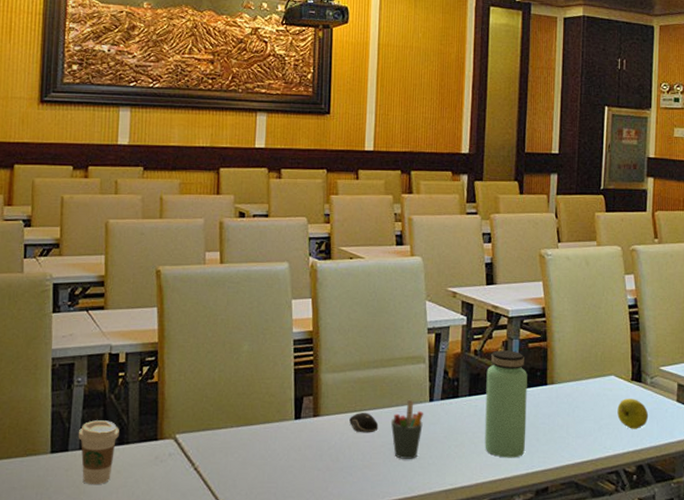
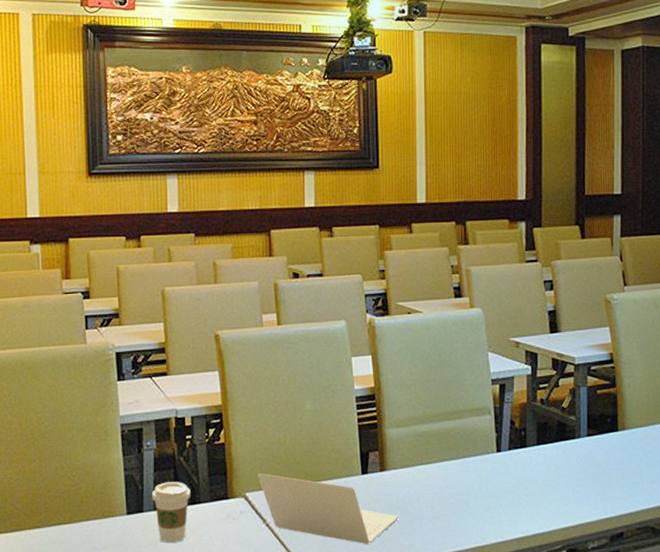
laptop: none [188,415,328,493] -> present [257,473,398,545]
computer mouse: present [349,413,379,433] -> none [417,465,446,485]
pen holder: present [390,399,424,459] -> none [458,450,492,509]
bottle: present [485,350,527,458] -> none [554,398,598,505]

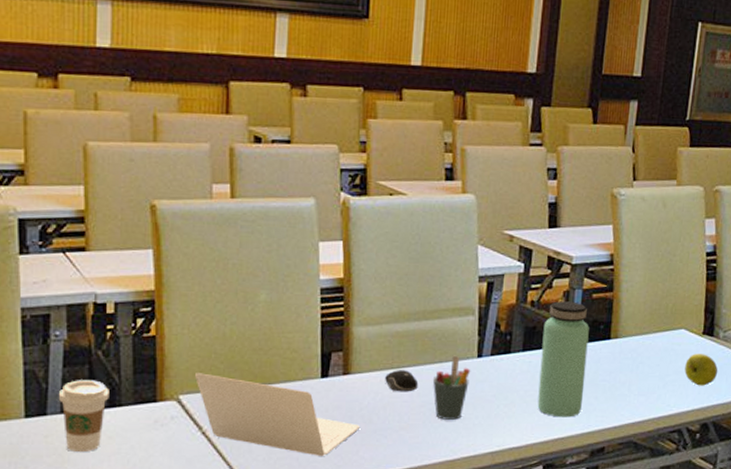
computer mouse: none [417,465,446,485] -> present [385,370,419,392]
pen holder: none [458,450,492,509] -> present [432,355,471,420]
bottle: none [554,398,598,505] -> present [537,301,589,418]

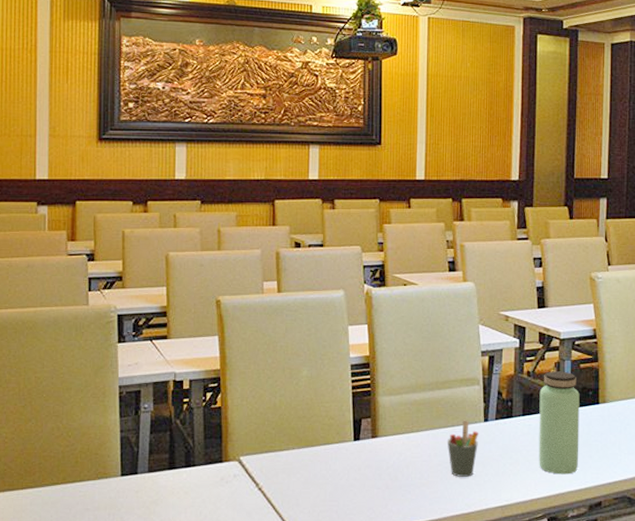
coffee cup: present [58,380,109,453] -> none [146,444,186,506]
laptop: present [194,373,359,457] -> none [252,438,387,510]
computer mouse: present [385,370,419,392] -> none [407,433,435,453]

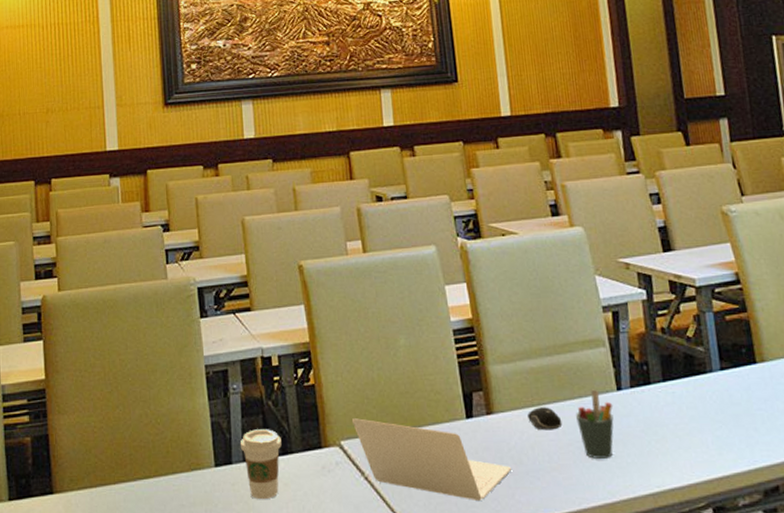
coffee cup: none [146,444,186,506] -> present [240,429,282,500]
laptop: none [252,438,387,510] -> present [351,418,511,502]
computer mouse: none [407,433,435,453] -> present [528,407,563,431]
bottle: present [539,371,580,475] -> none [679,325,742,453]

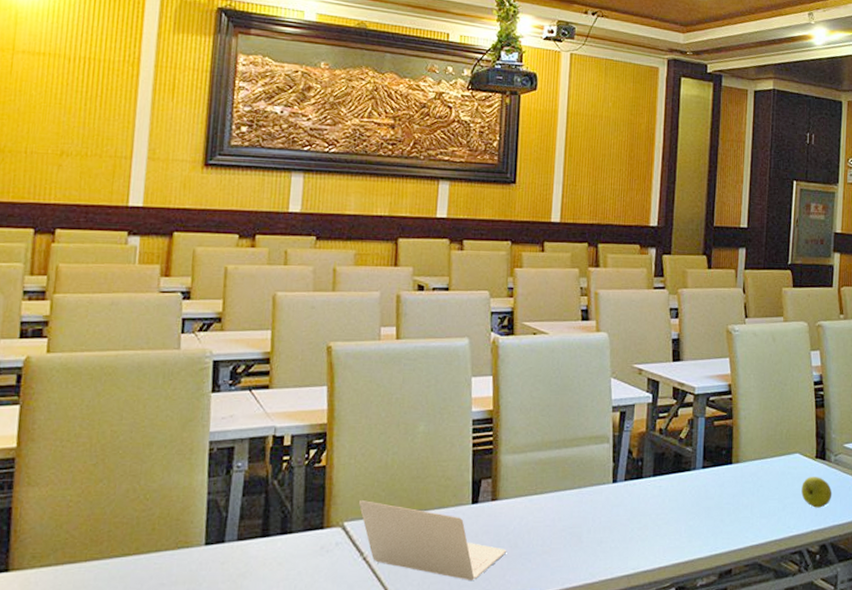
coffee cup: present [240,429,282,500] -> none [236,508,282,579]
computer mouse: present [528,407,563,431] -> none [529,495,560,517]
pen holder: present [575,389,614,459] -> none [572,481,607,543]

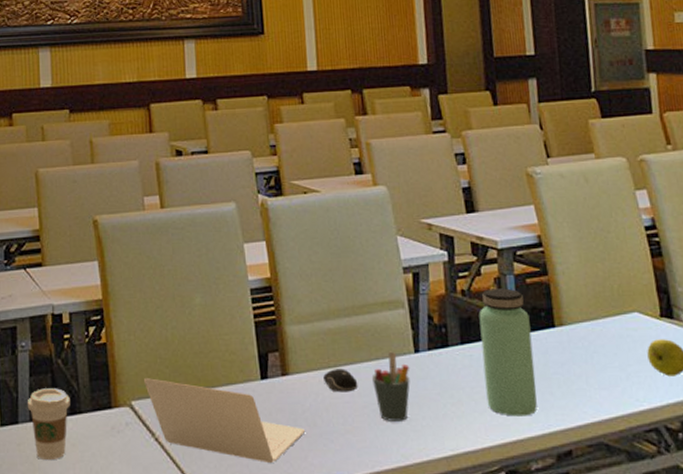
coffee cup: none [236,508,282,579] -> present [27,388,70,461]
computer mouse: none [529,495,560,517] -> present [323,369,358,393]
pen holder: none [572,481,607,543] -> present [371,351,410,421]
bottle: none [668,428,713,540] -> present [479,288,537,417]

